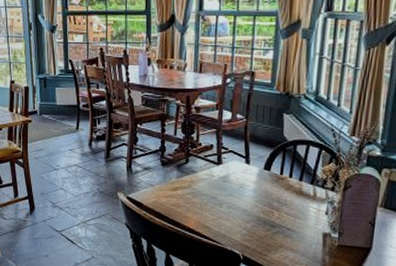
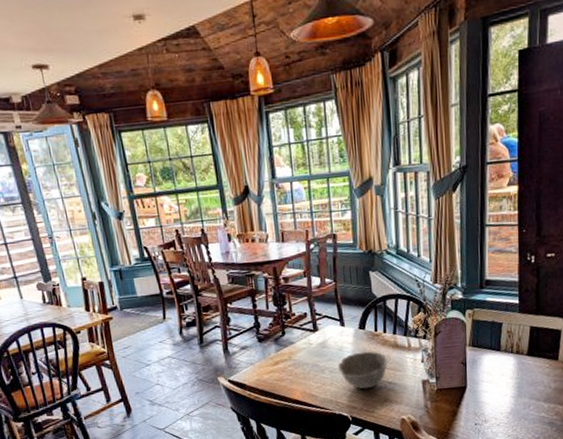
bowl: none [237,192,290,231] -> present [338,351,388,389]

